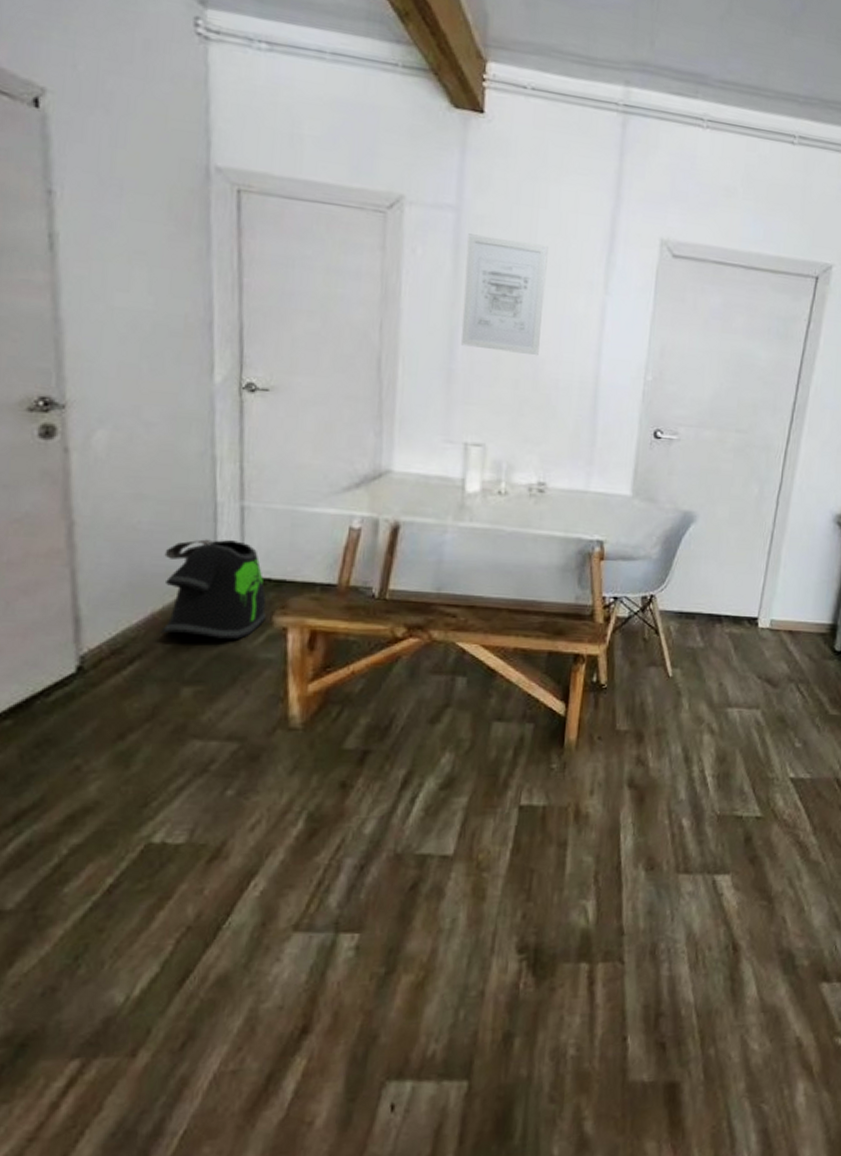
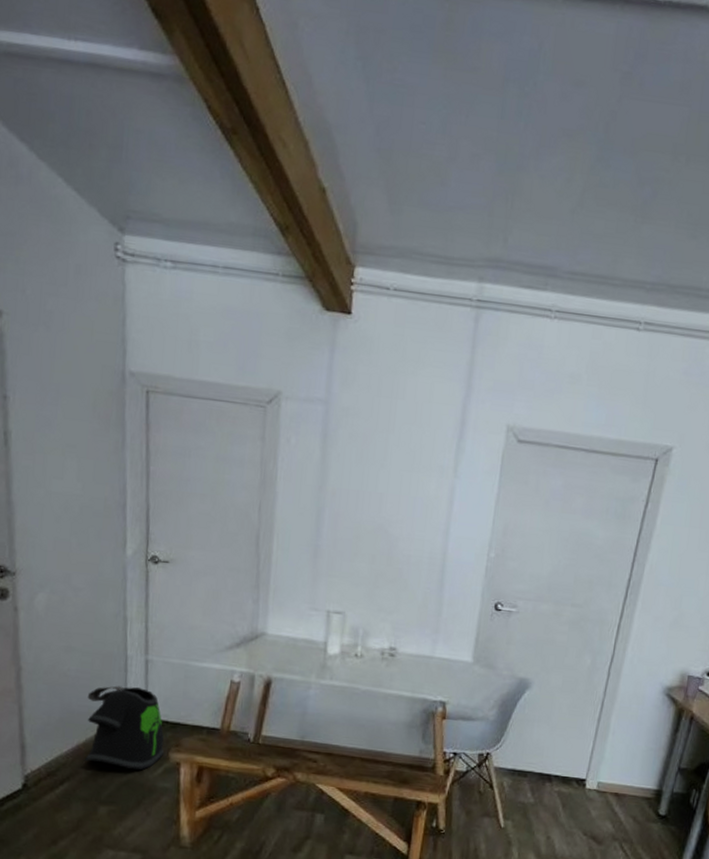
wall art: present [460,233,548,356] -> none [326,424,405,534]

